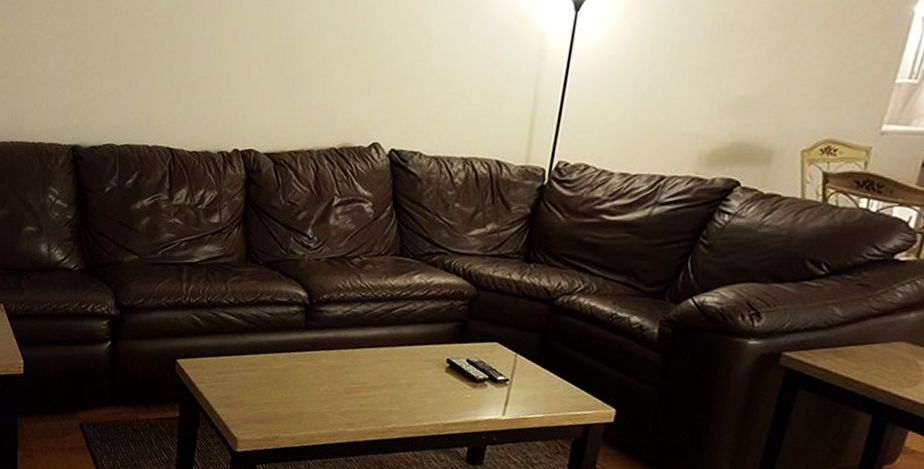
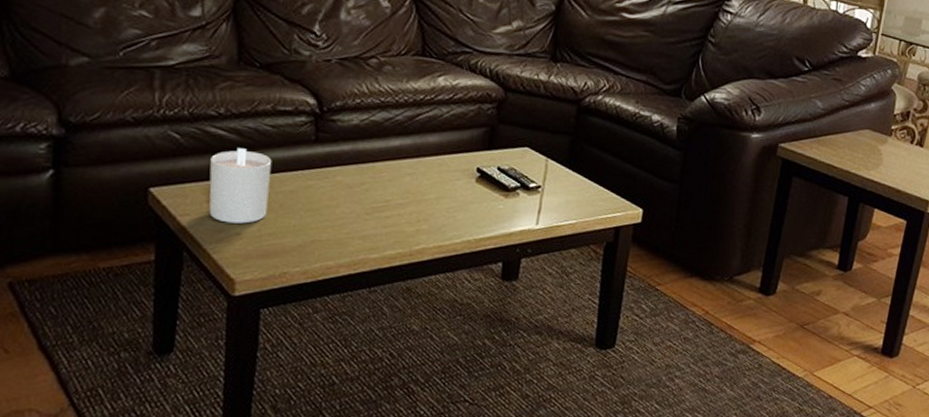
candle: none [220,331,270,394] -> present [209,148,272,224]

